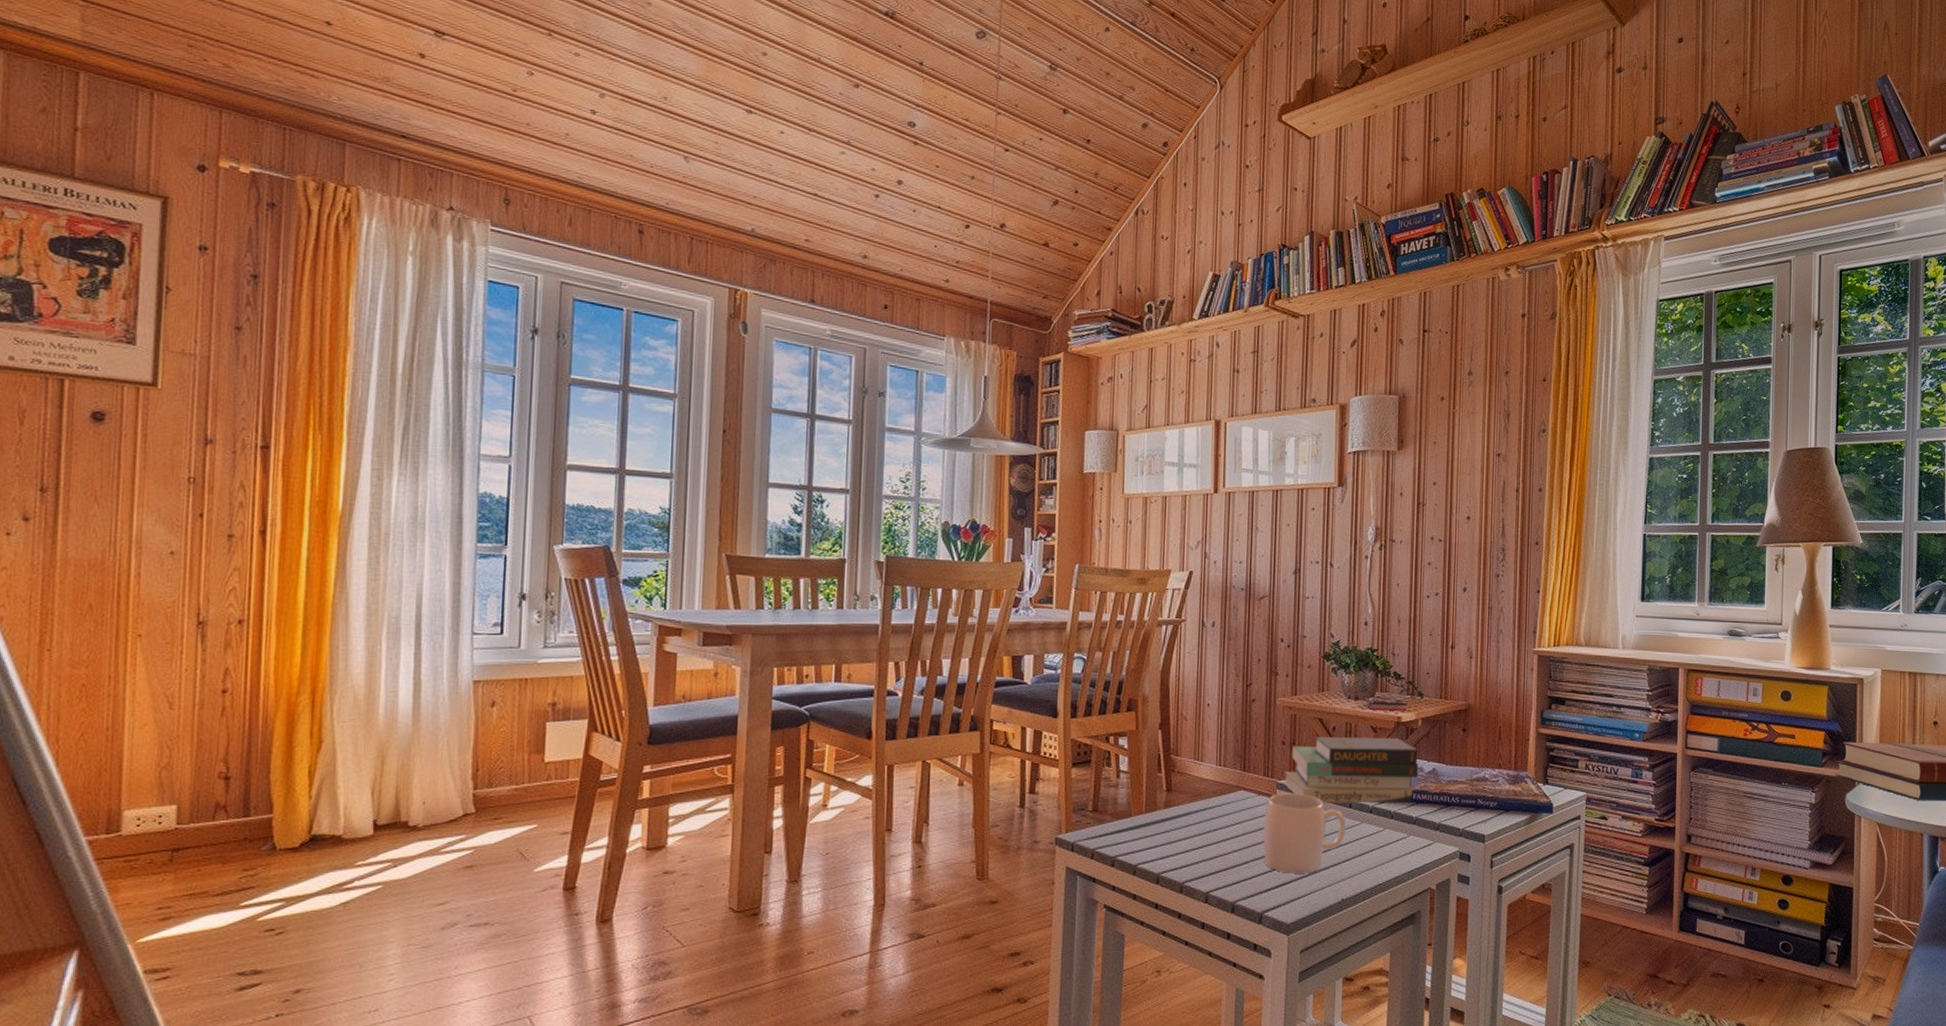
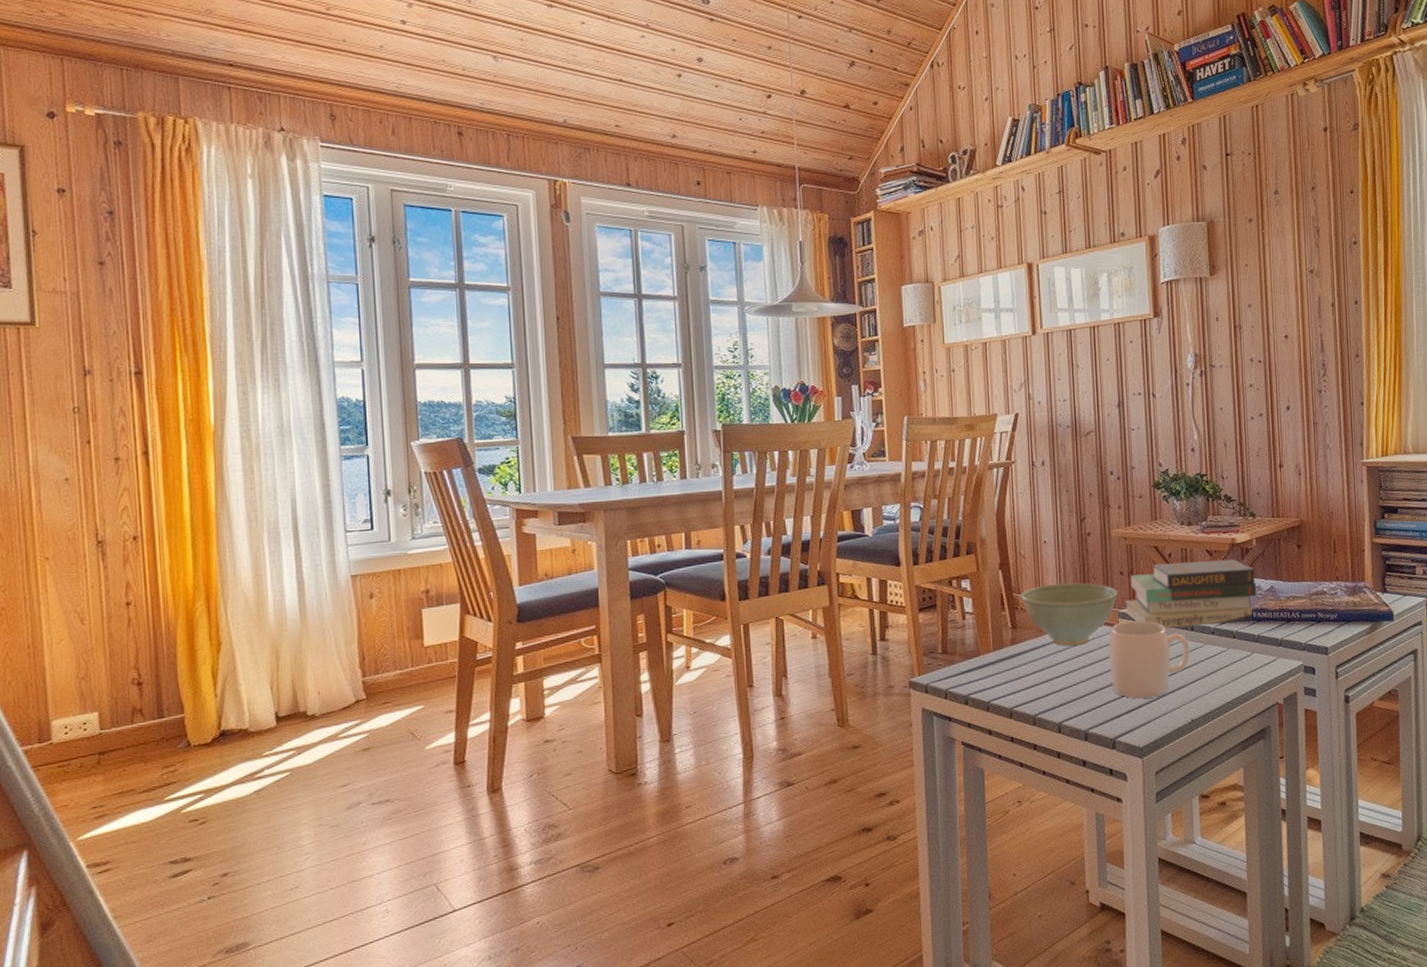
bowl: none [1178,749,1278,815] -> present [1020,582,1118,647]

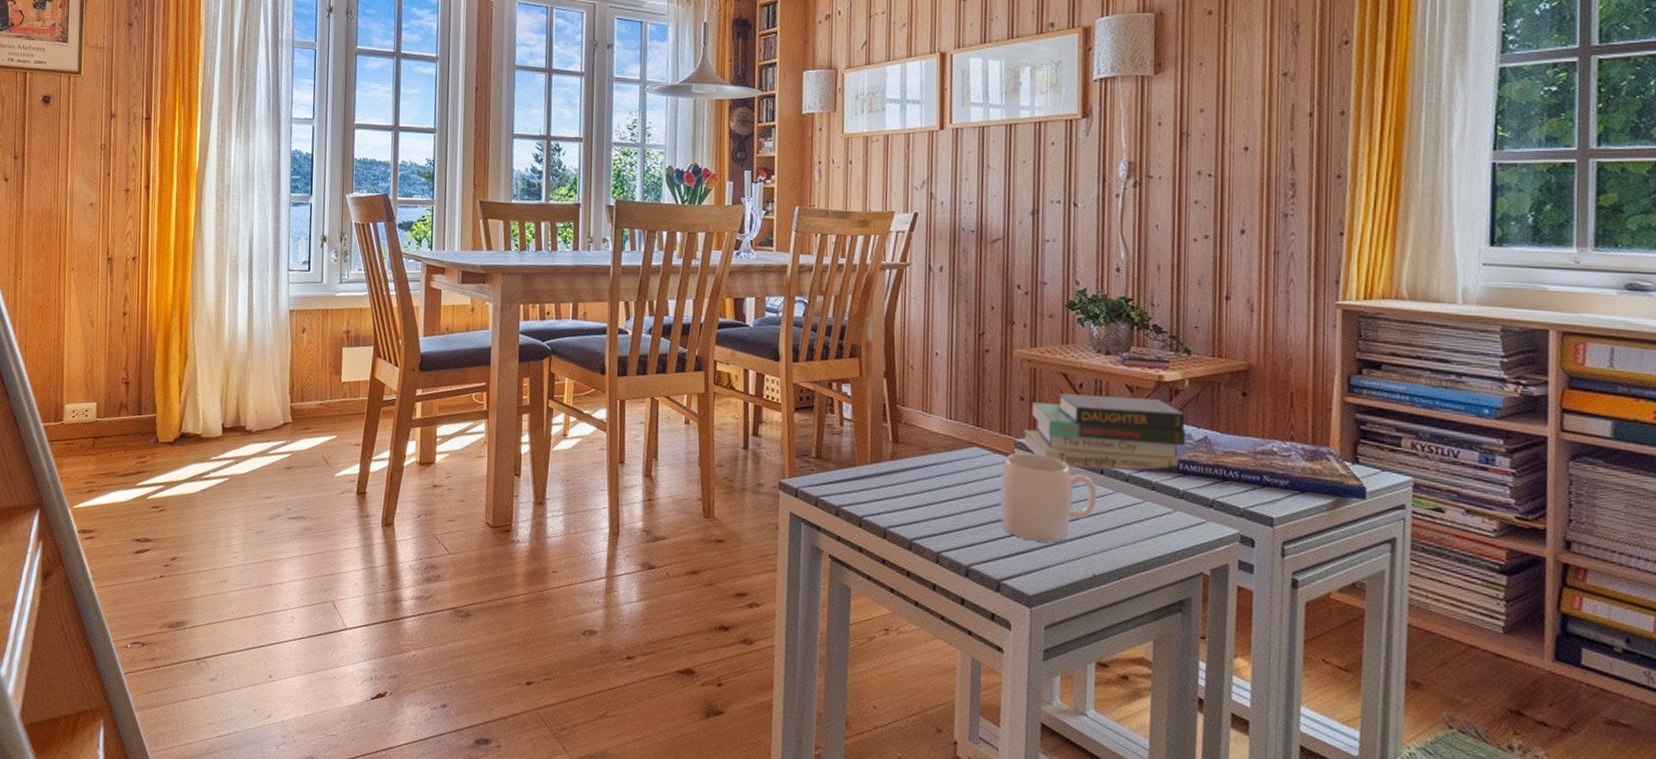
bowl: present [1020,582,1118,647] -> none [904,400,1016,472]

